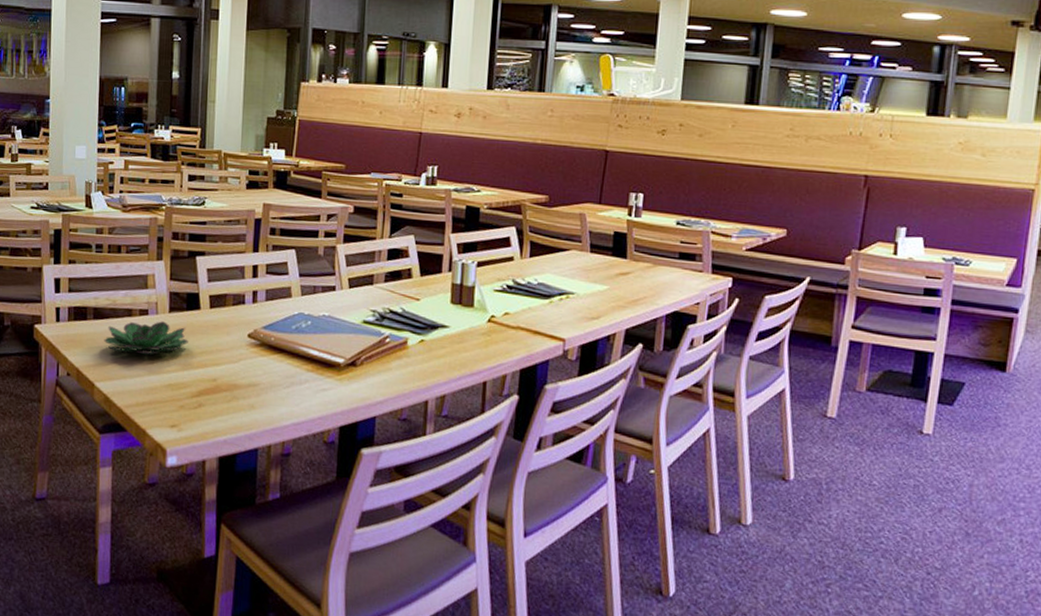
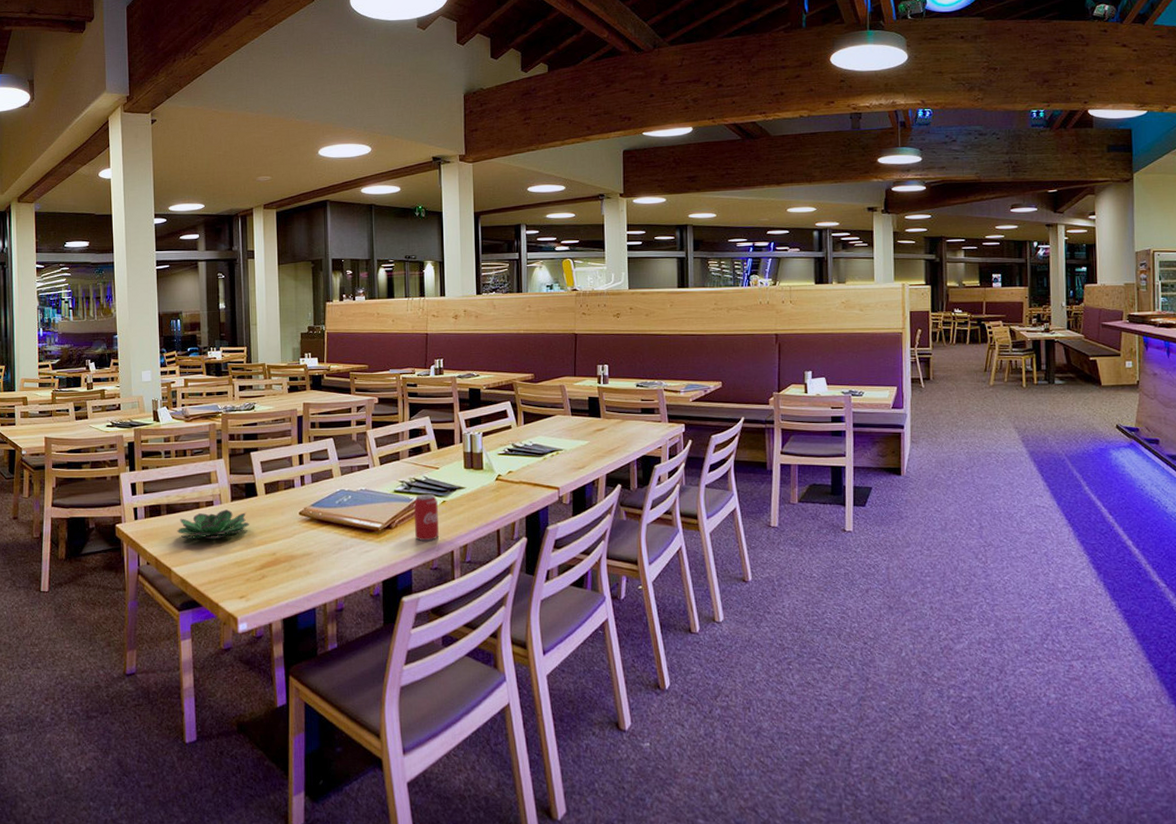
beverage can: none [383,328,415,386] -> present [413,493,439,542]

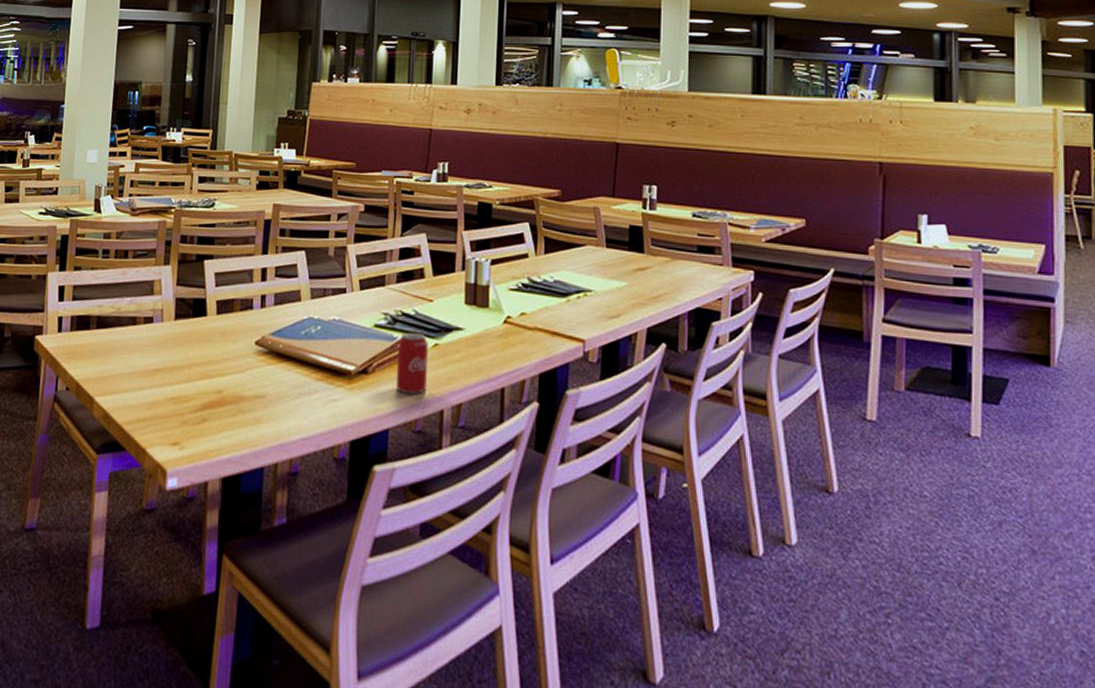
succulent plant: present [177,509,249,539] -> none [106,329,194,365]

